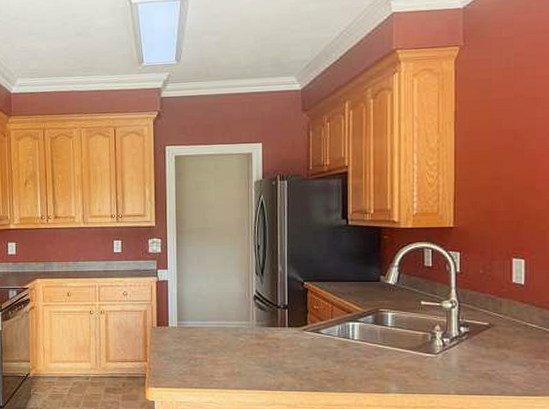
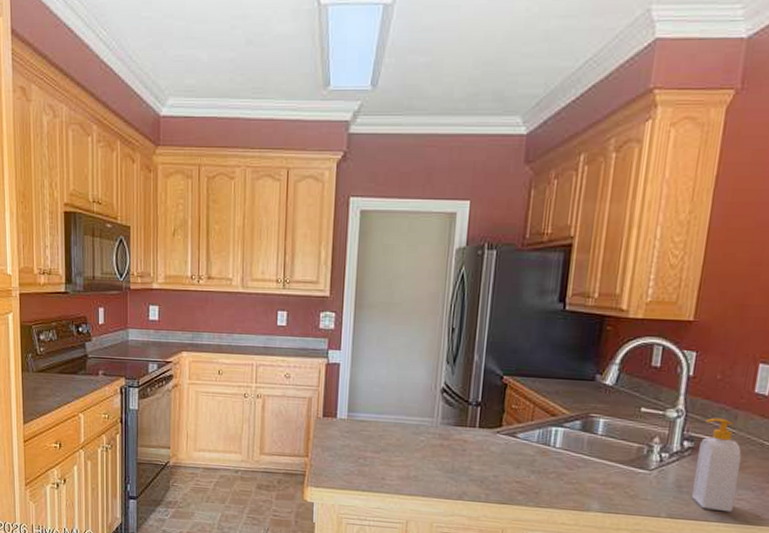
soap bottle: none [474,306,510,386] -> present [692,418,742,513]

